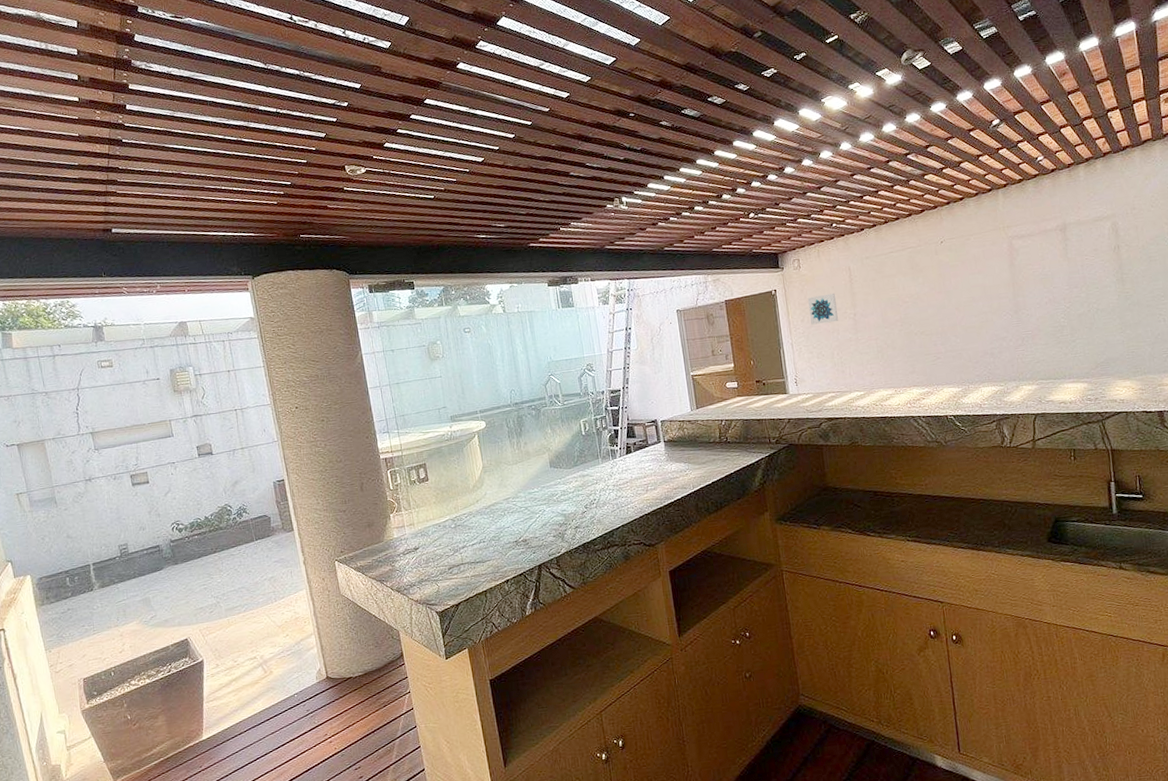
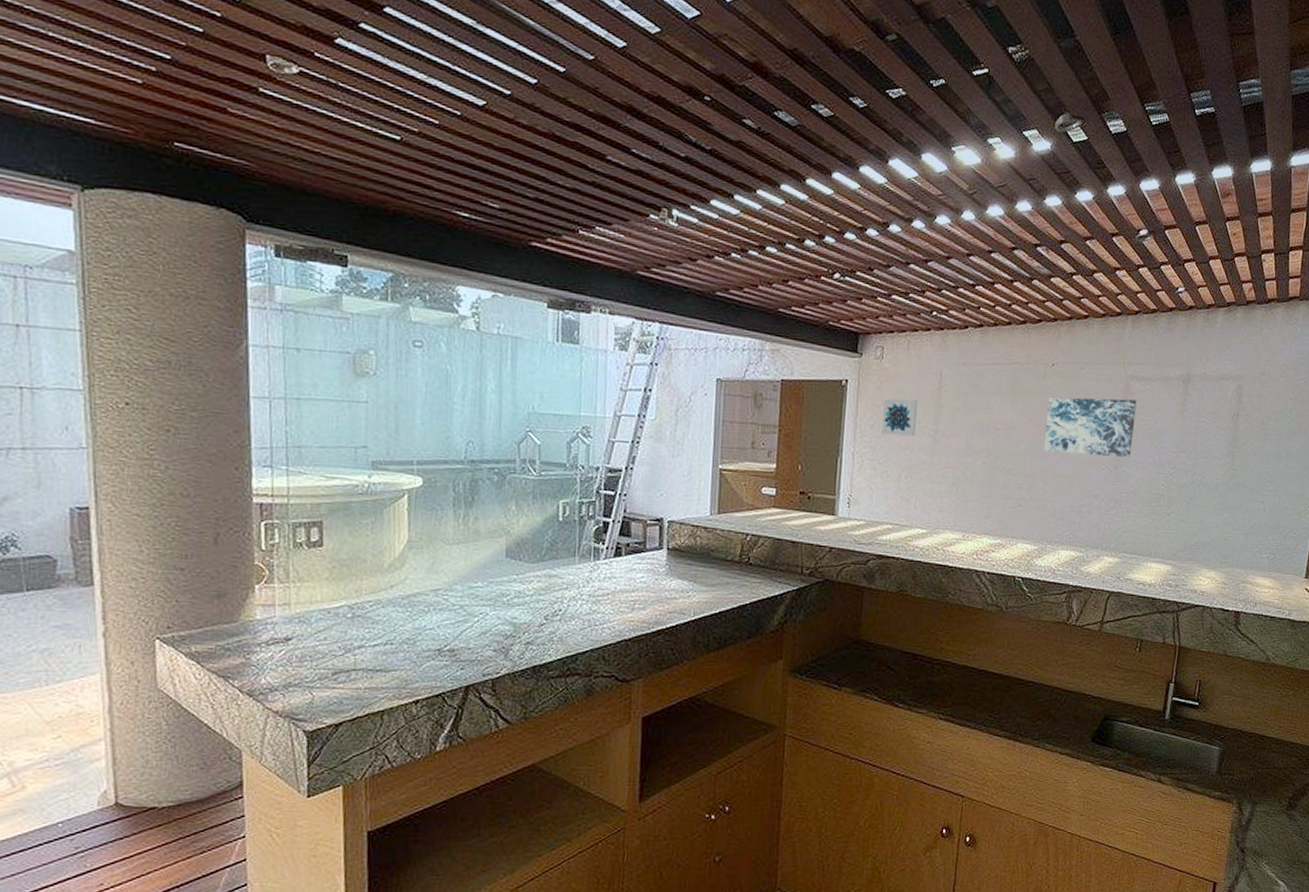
wall art: none [944,254,1027,312] -> present [1043,397,1137,457]

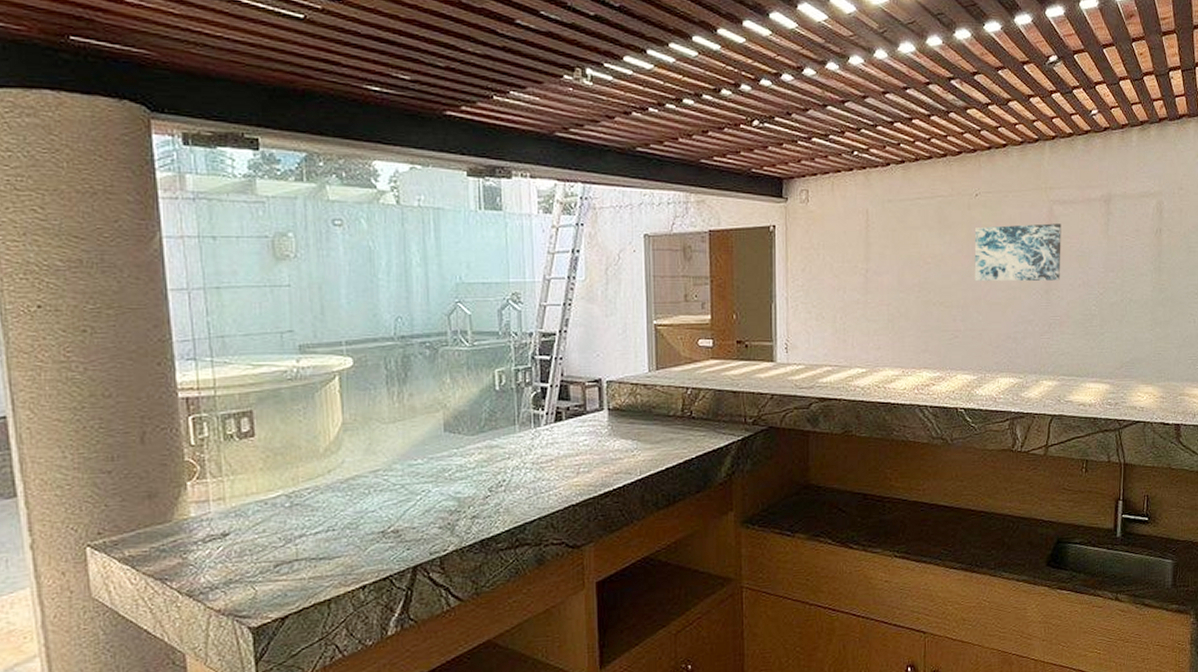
wall art: present [882,398,918,437] -> none [813,239,846,277]

